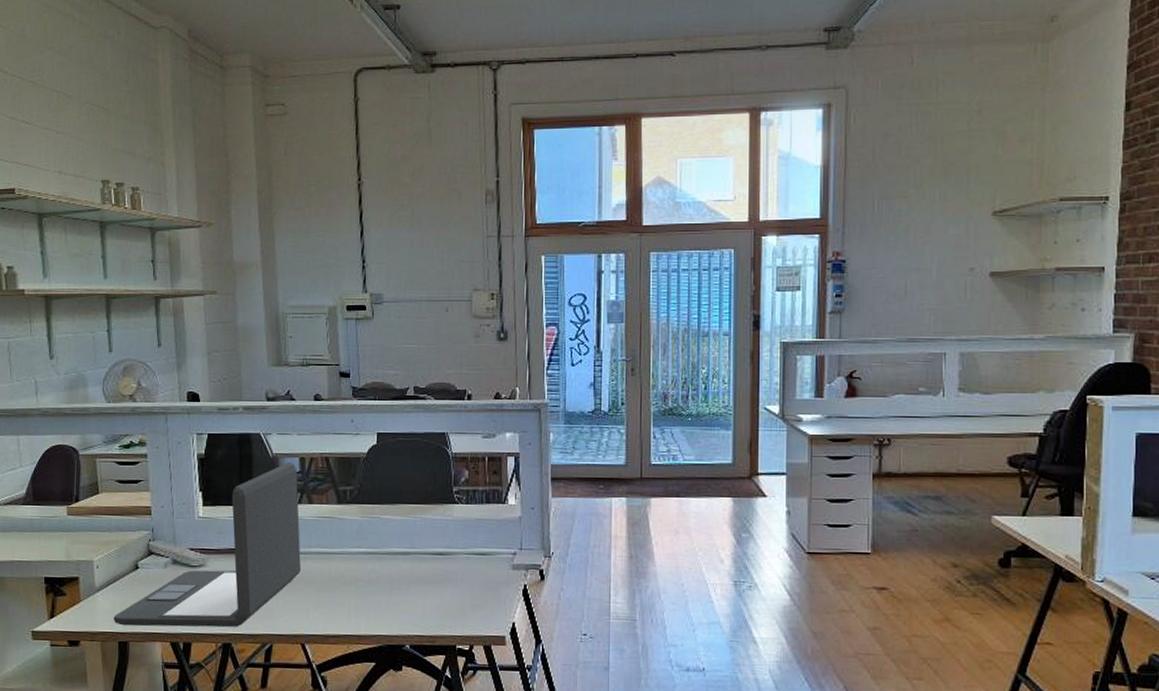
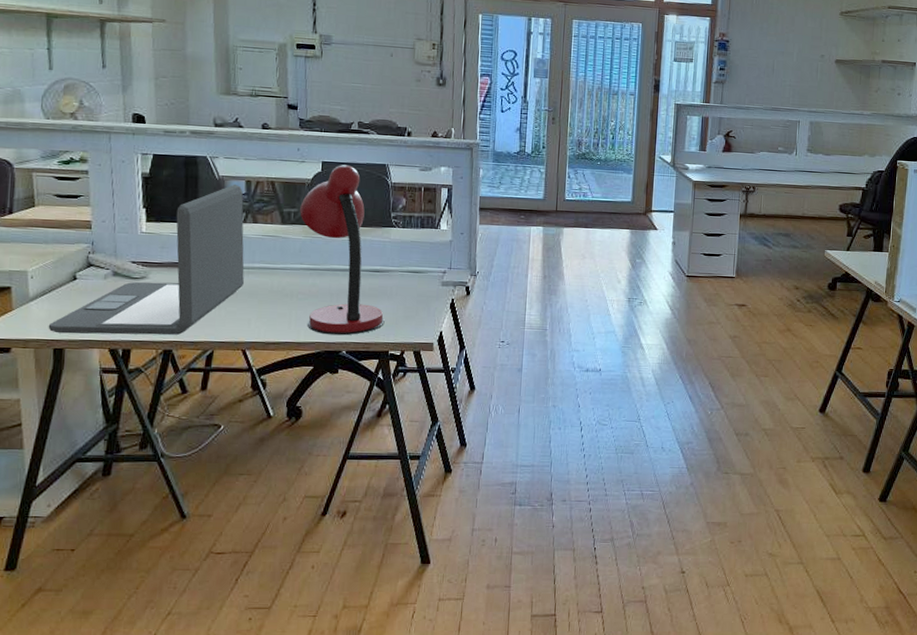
desk lamp: none [356,435,450,628] -> present [300,165,385,336]

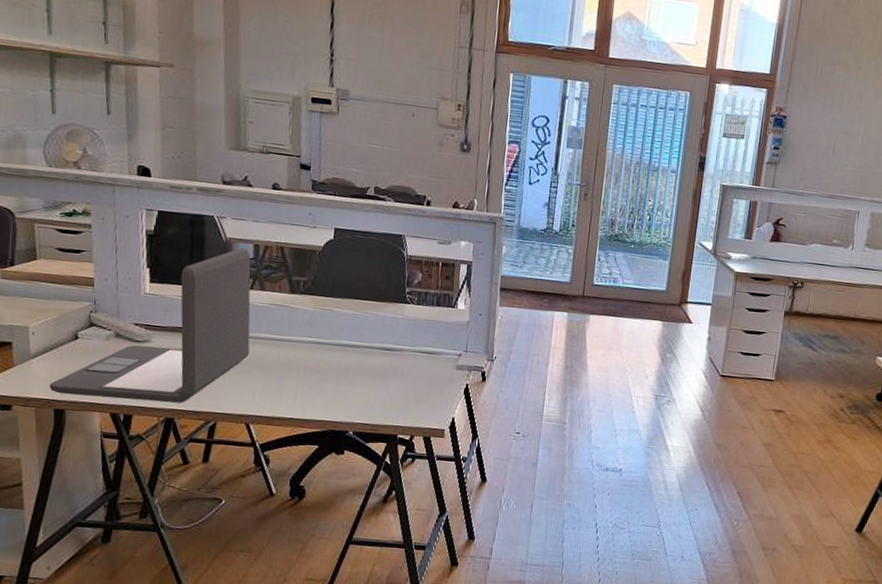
desk lamp: present [300,165,385,336] -> none [309,233,395,416]

